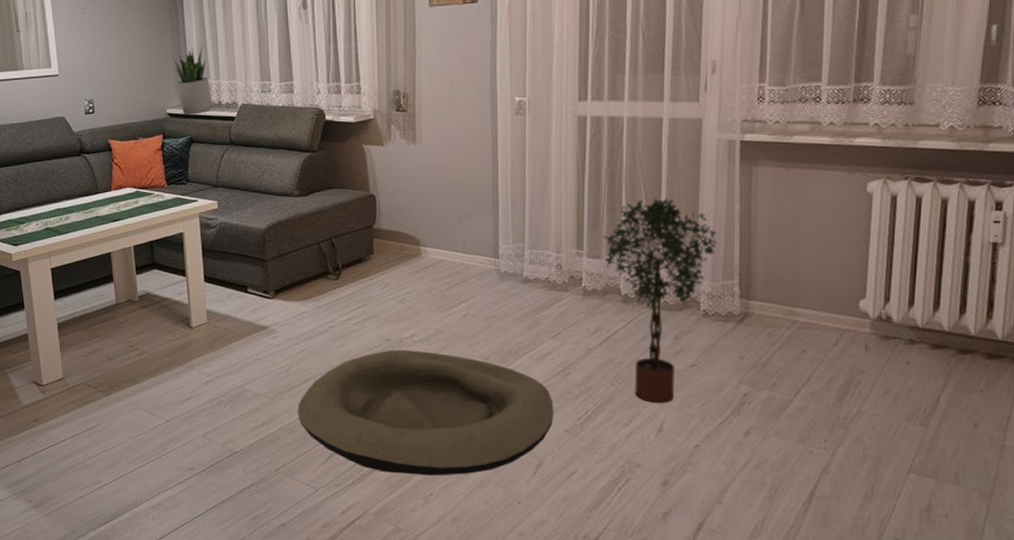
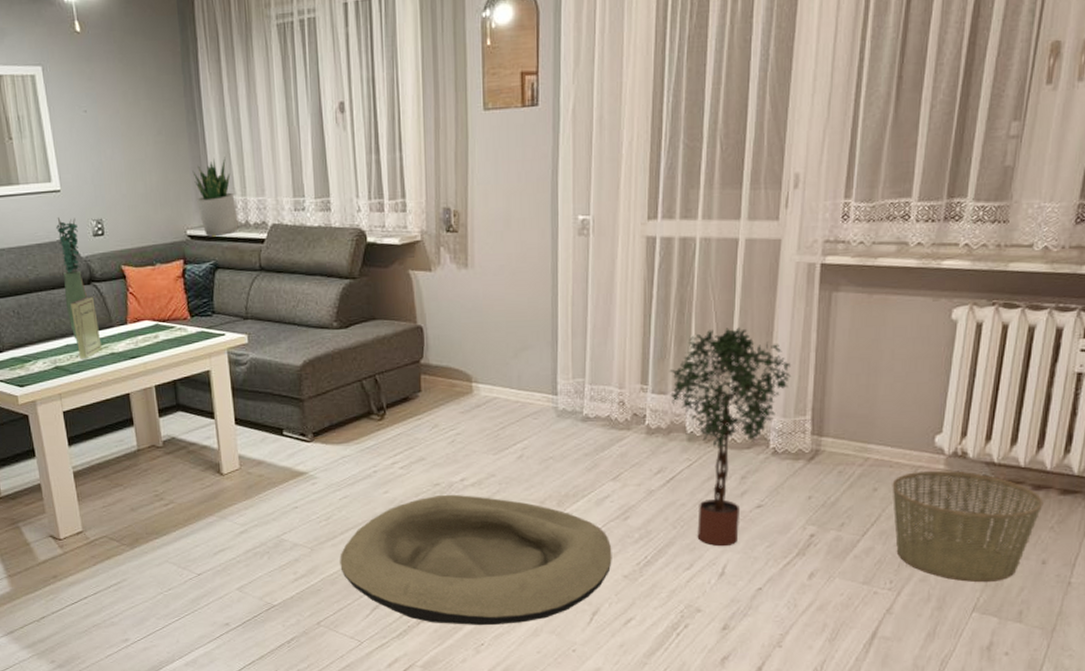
vase: none [53,98,77,207] -> present [56,217,87,342]
book: none [62,167,88,222] -> present [70,297,102,360]
basket: none [820,333,971,443] -> present [892,470,1044,582]

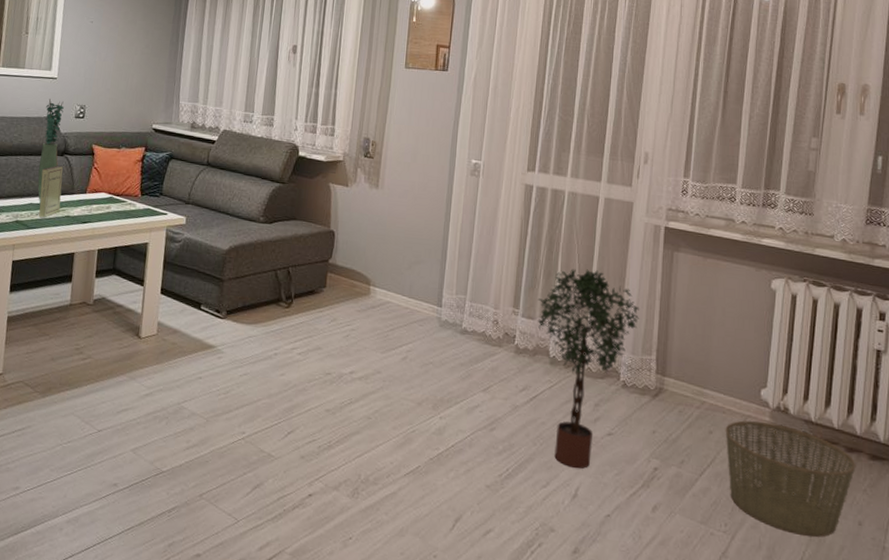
planter: present [192,156,239,236] -> none [165,72,198,133]
dog bed: present [340,494,612,626] -> none [230,384,478,521]

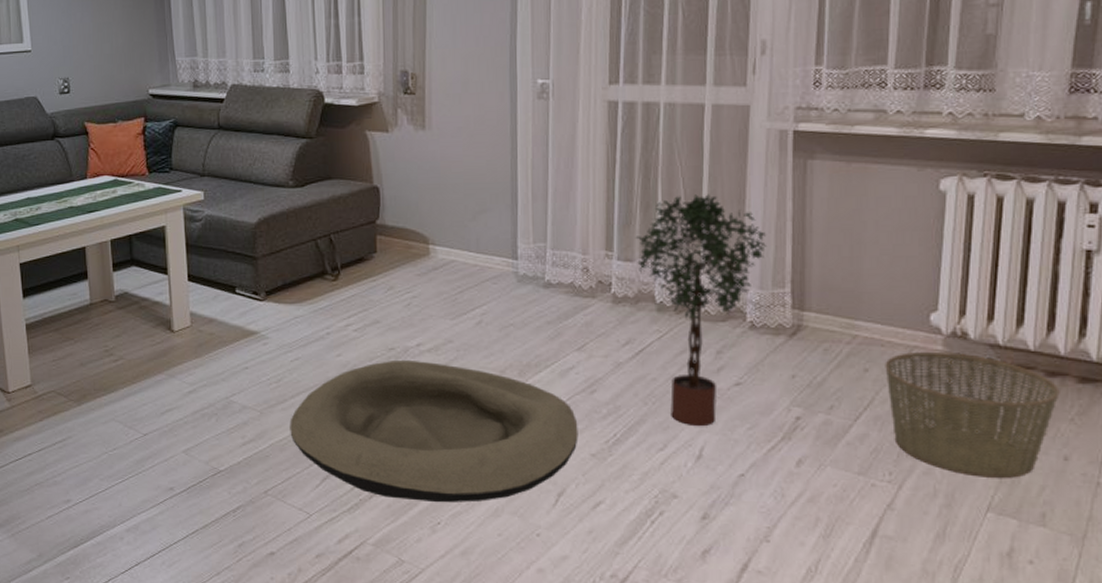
vase: present [37,99,64,203] -> none [25,76,50,196]
book: present [38,166,63,218] -> none [34,152,61,213]
dog bed: none [230,384,478,521] -> present [290,359,578,503]

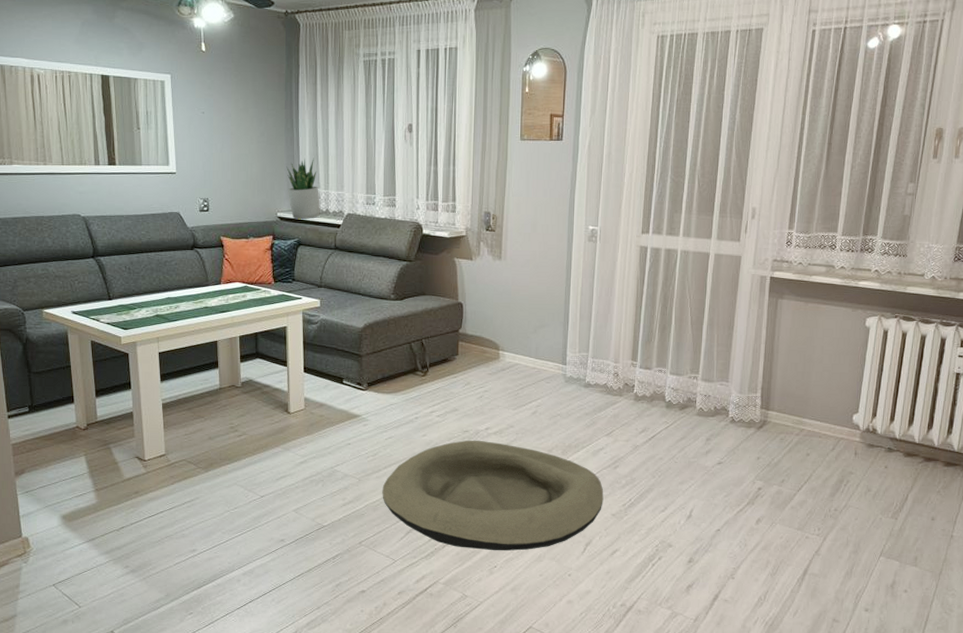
planter: none [157,20,199,95] -> present [286,158,320,219]
potted tree: present [635,194,768,425] -> none [654,321,747,493]
basket: present [885,351,1060,478] -> none [820,442,933,532]

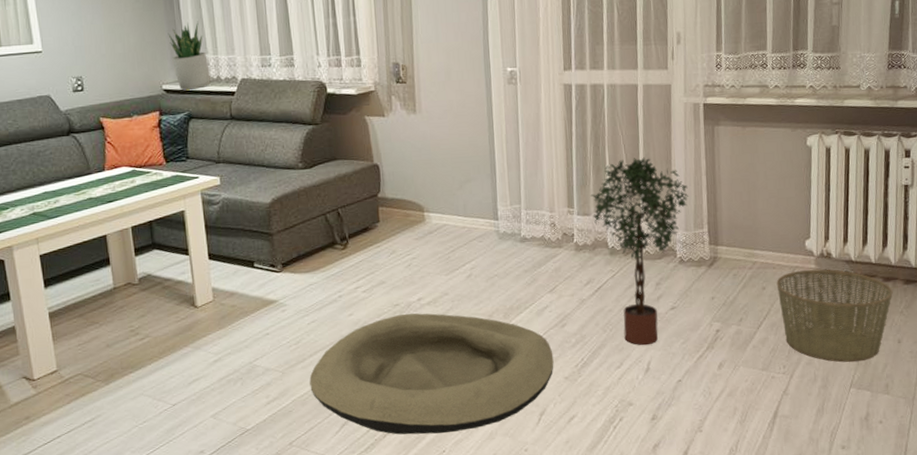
potted tree: none [654,321,747,493] -> present [590,157,689,345]
basket: none [820,442,933,532] -> present [776,269,893,362]

